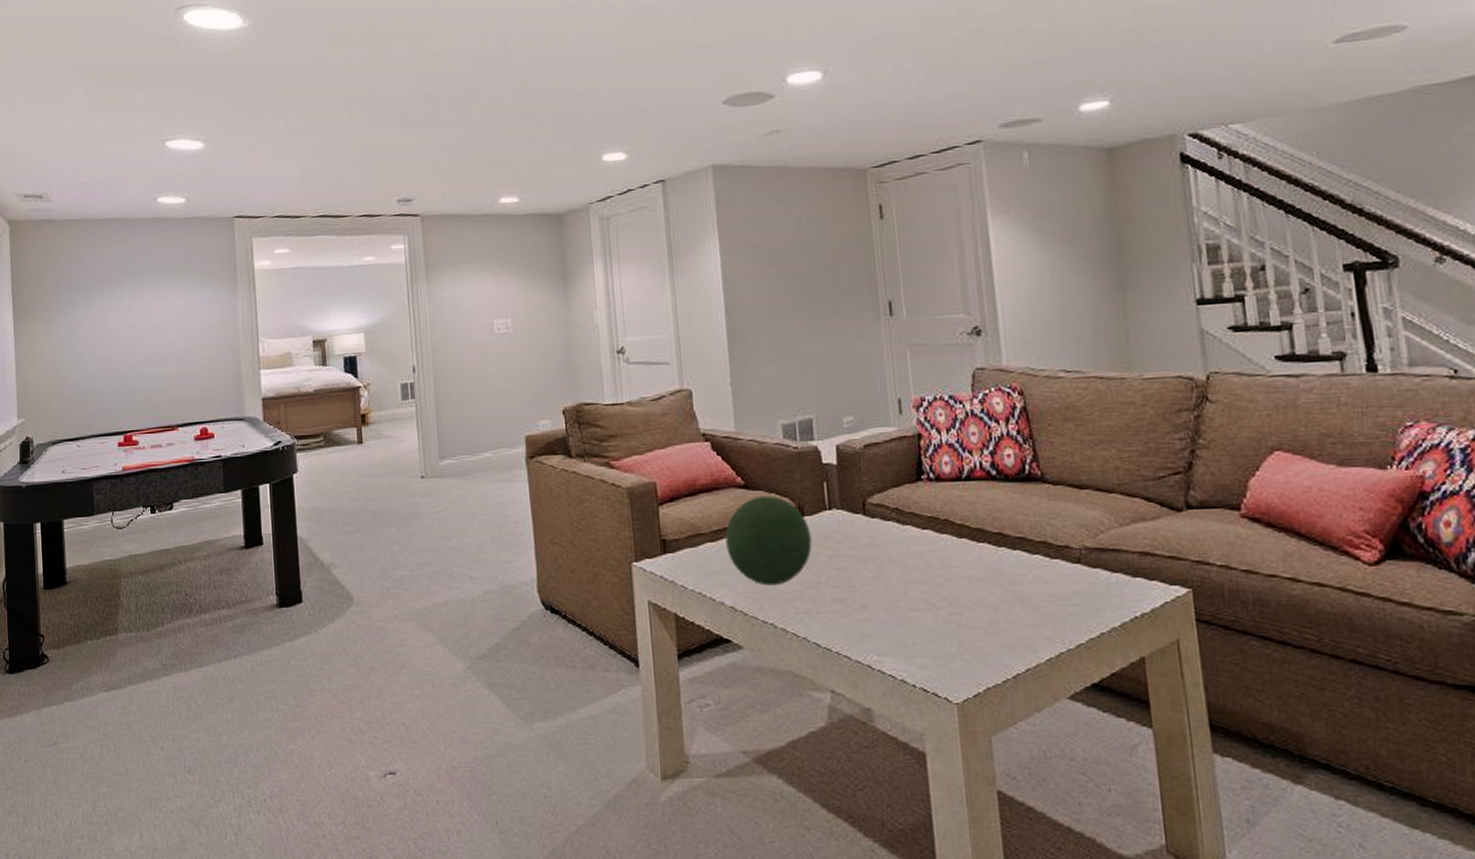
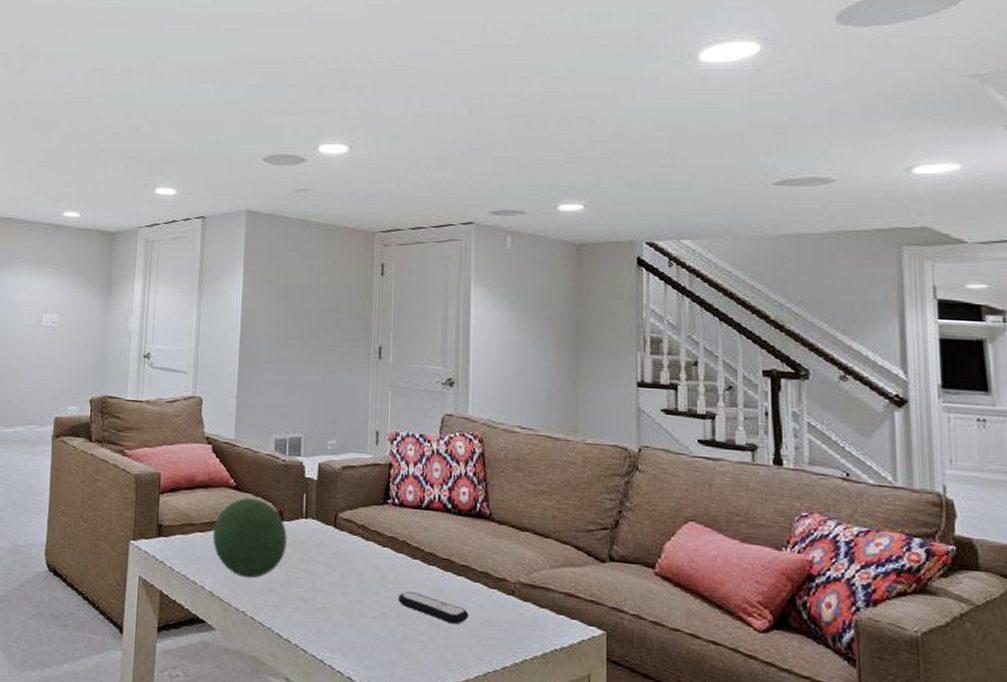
remote control: none [947,575,1032,605] -> present [398,591,469,625]

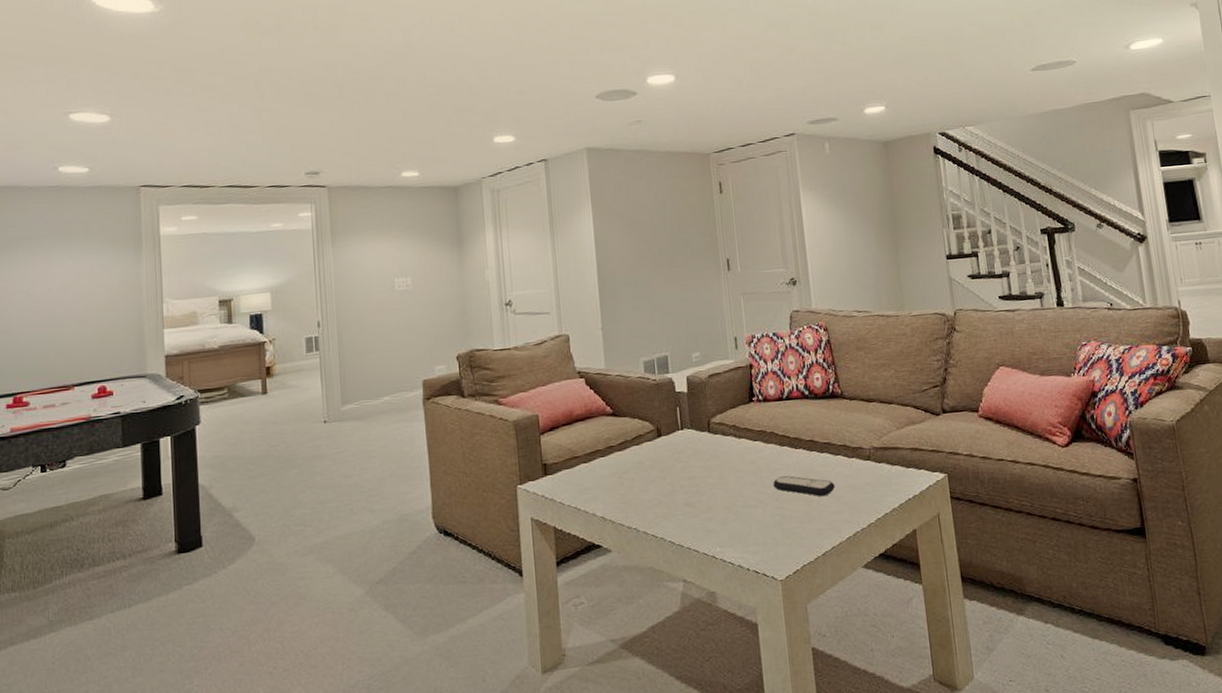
decorative orb: present [213,497,287,579] -> none [597,420,668,497]

